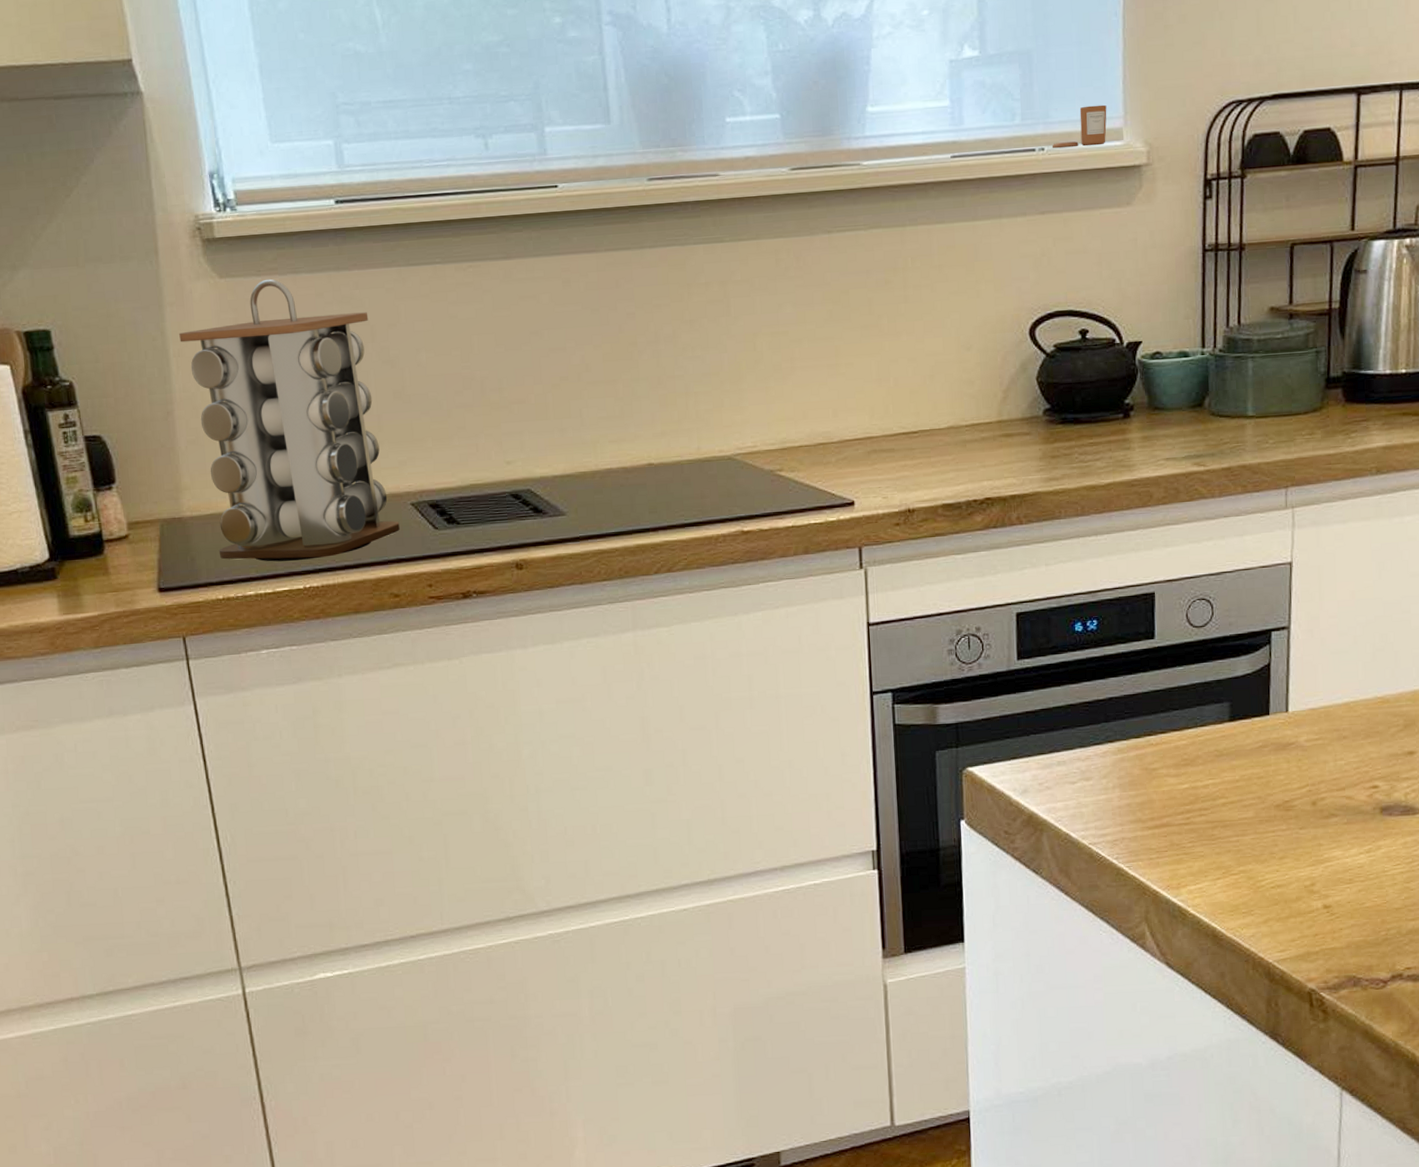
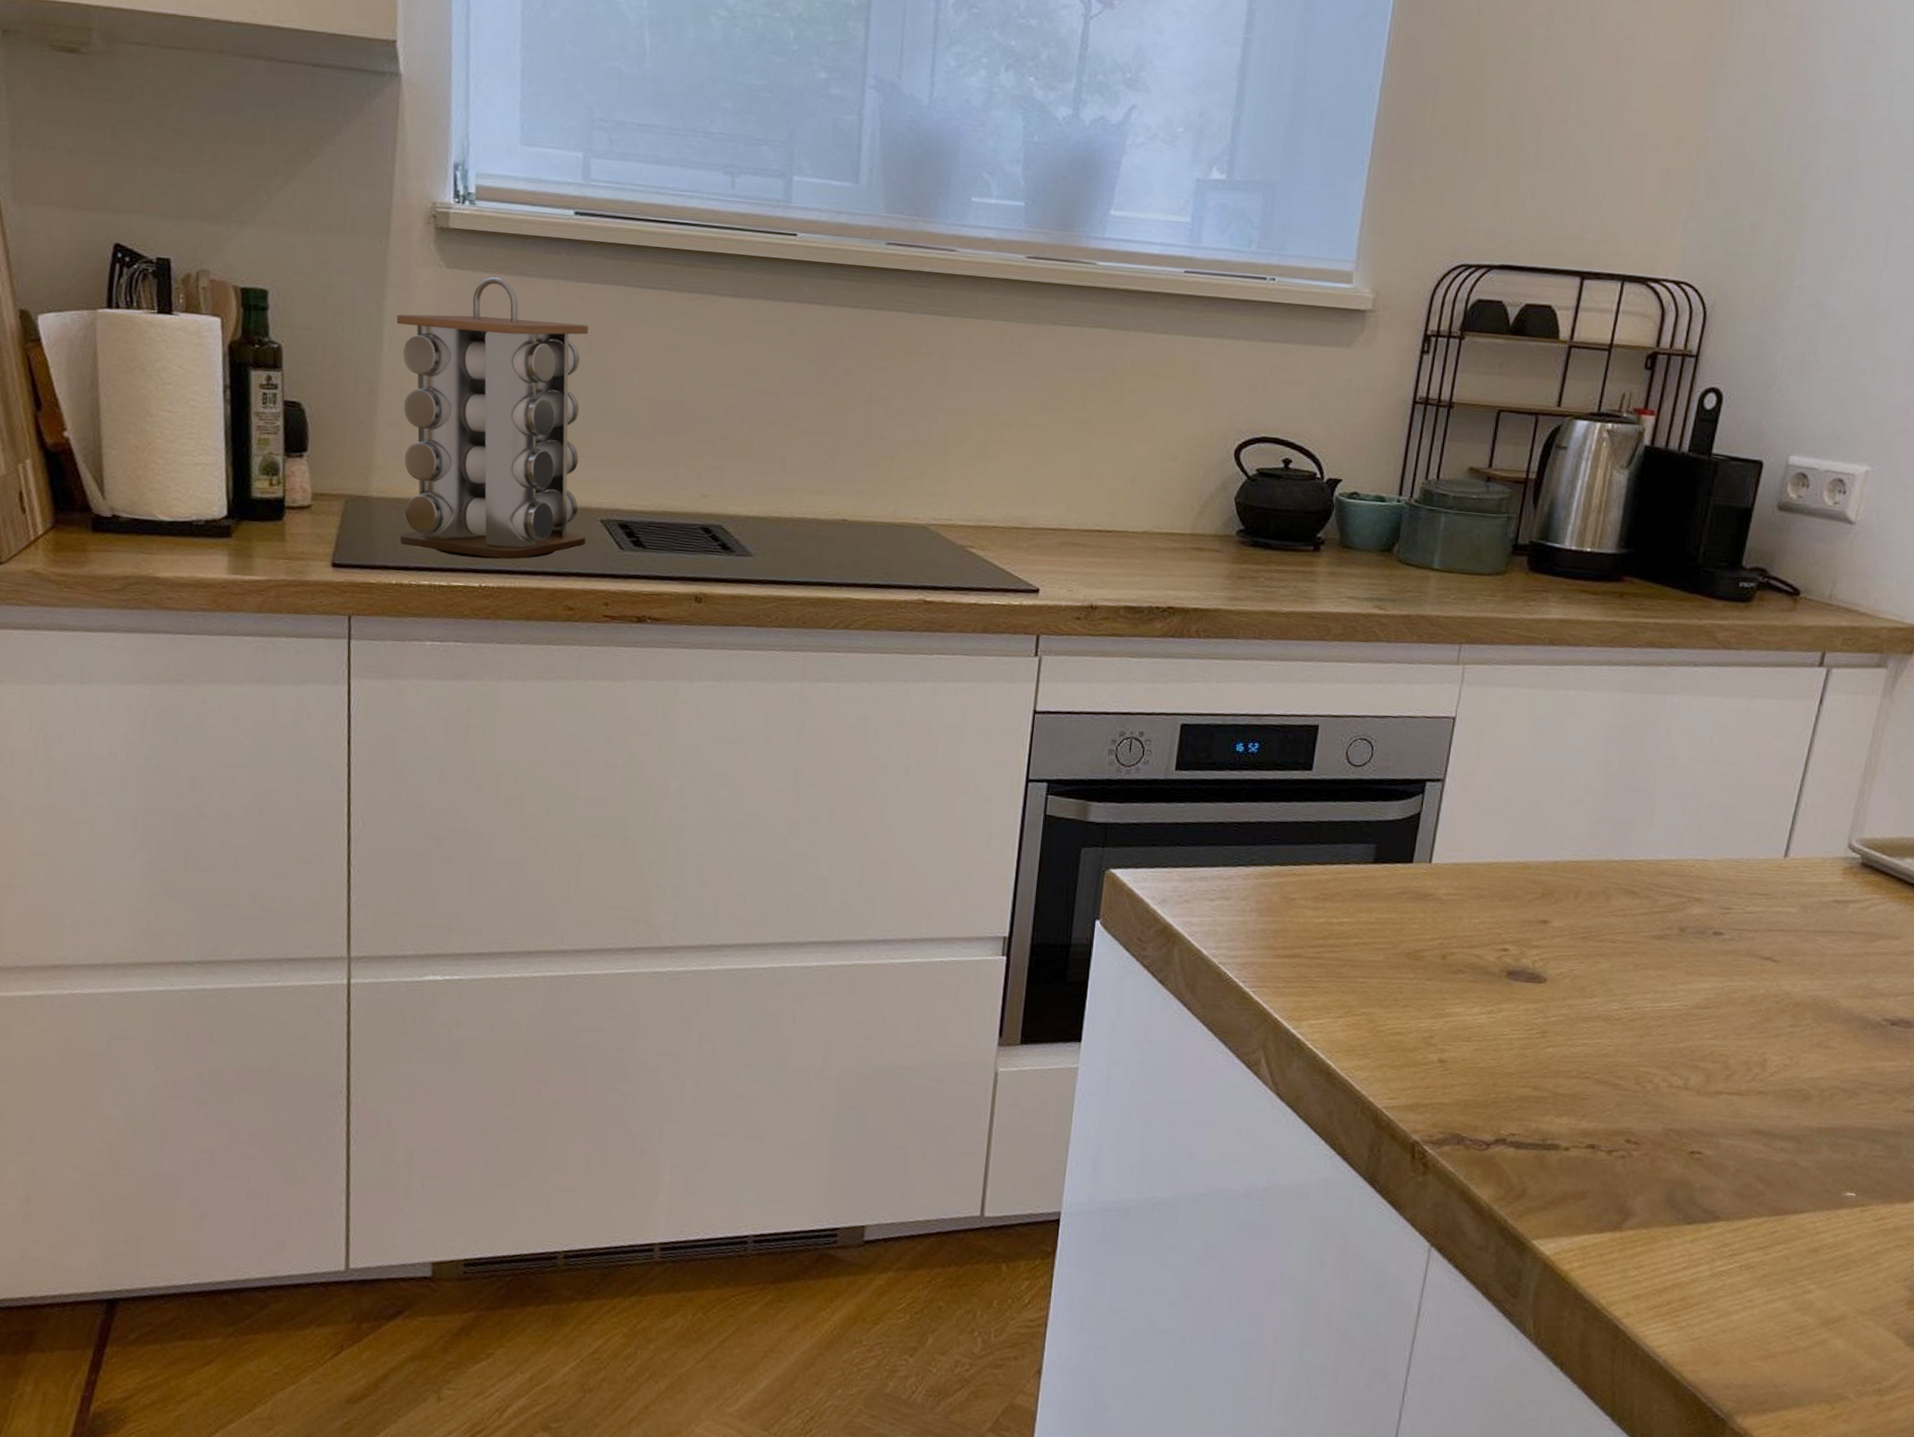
candle: present [1051,104,1107,149] -> none [1282,245,1341,285]

